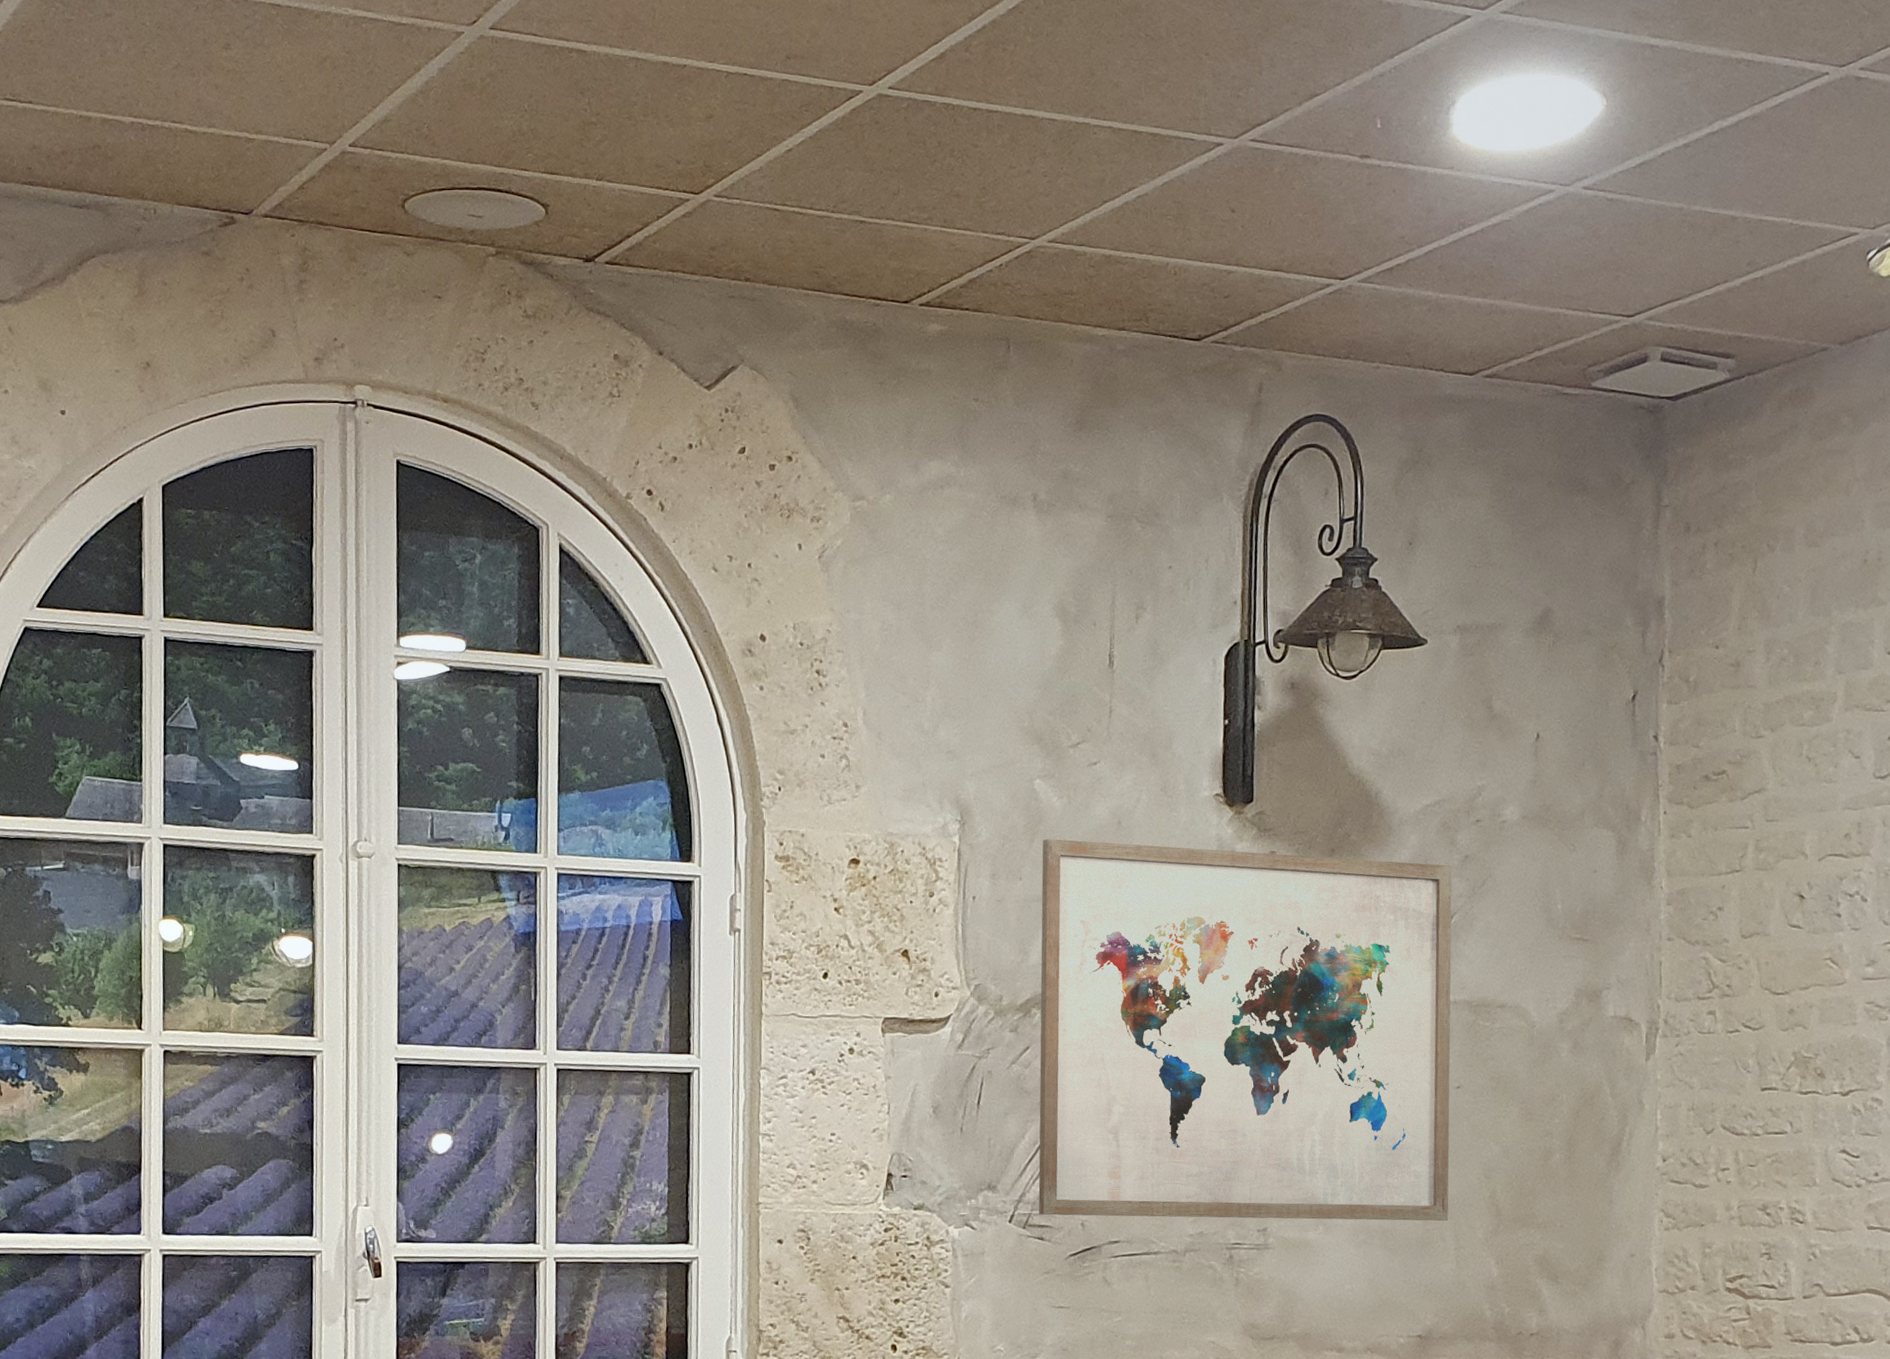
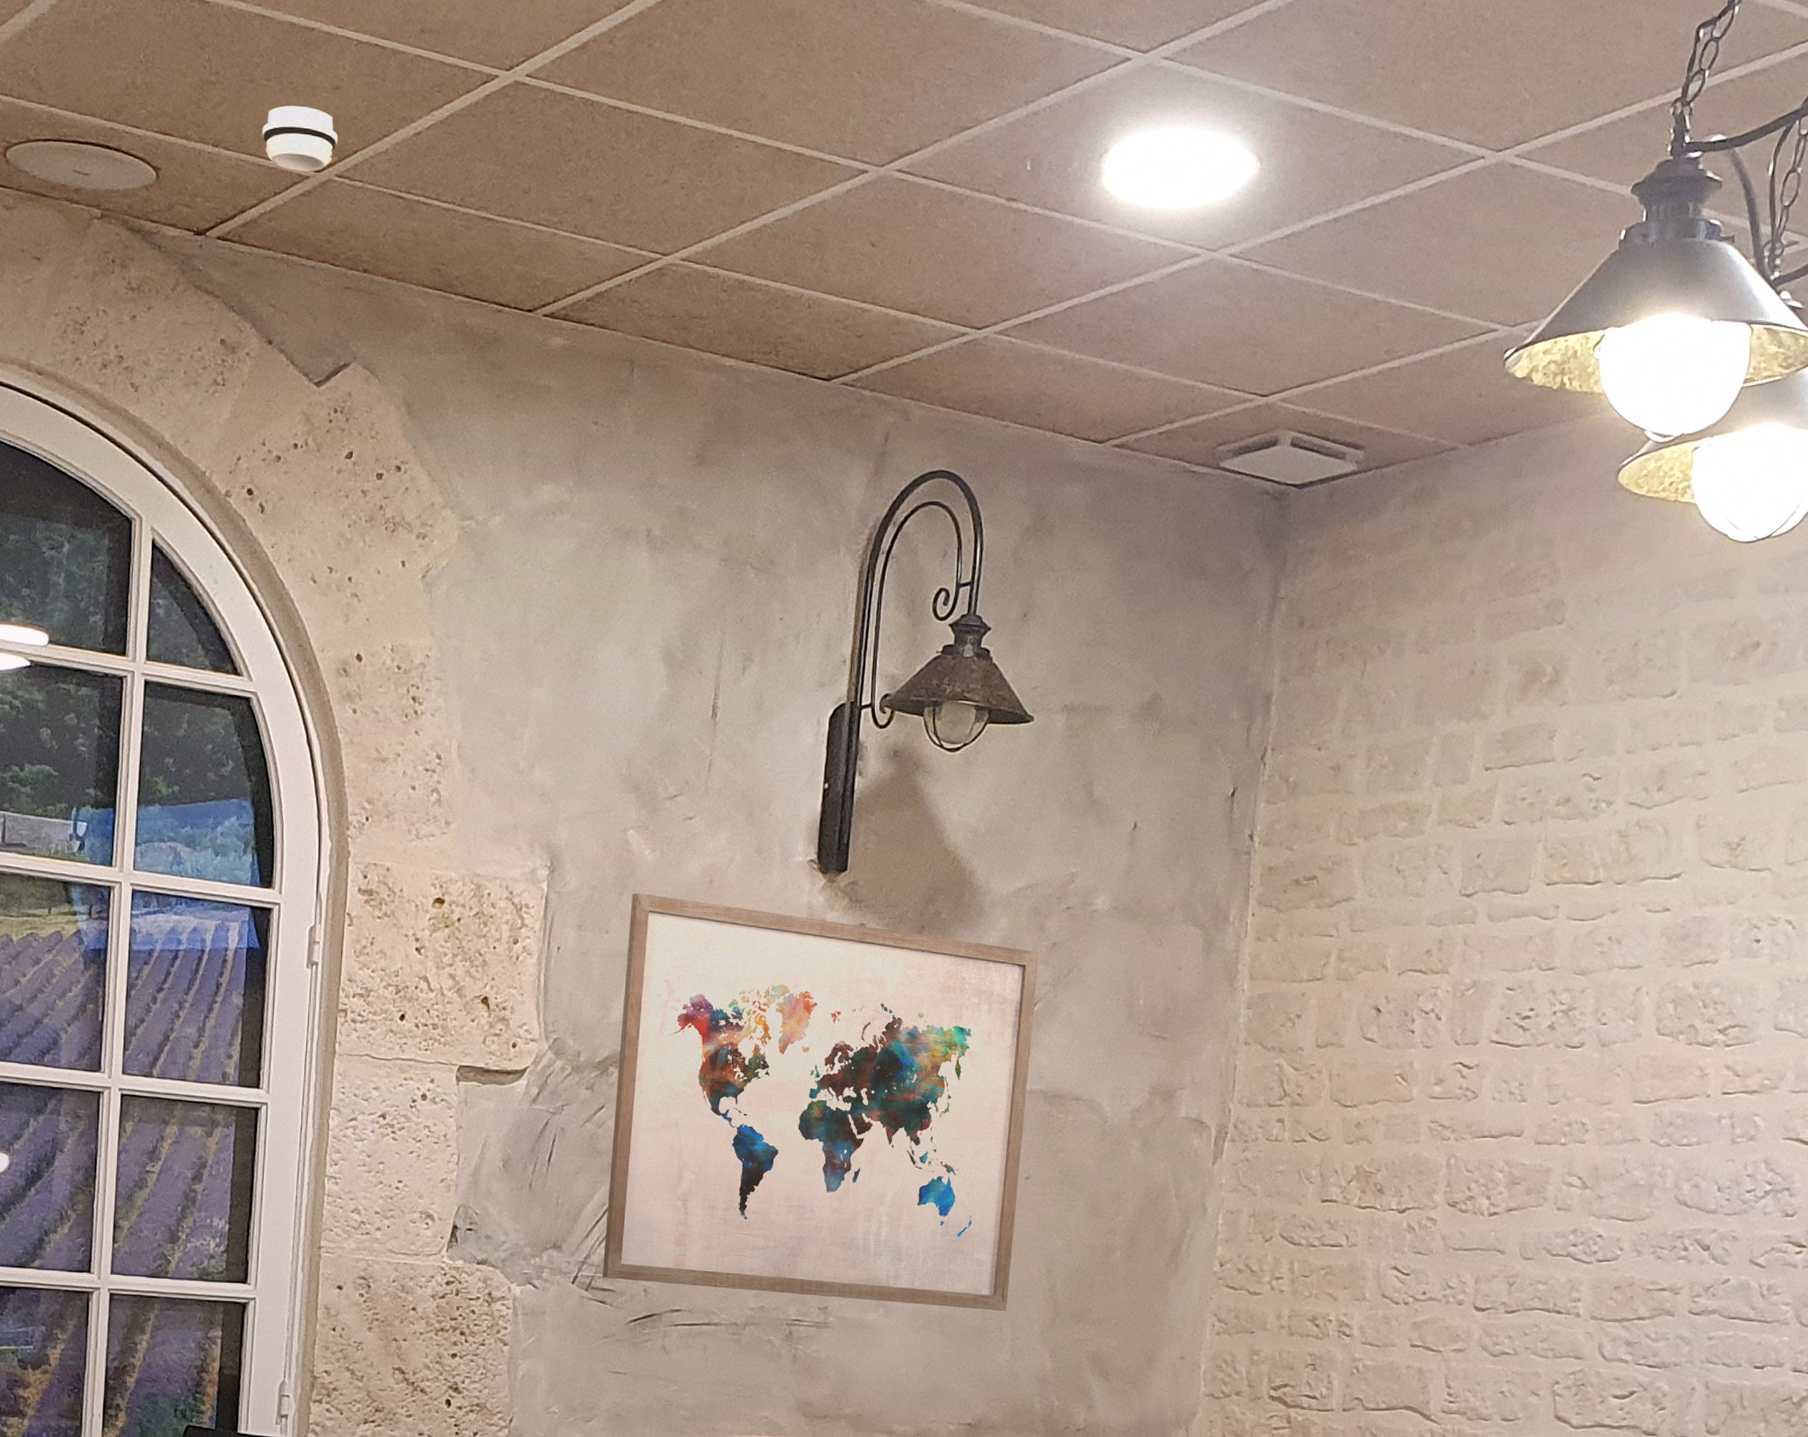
smoke detector: none [642,136,715,196] -> present [262,105,338,172]

